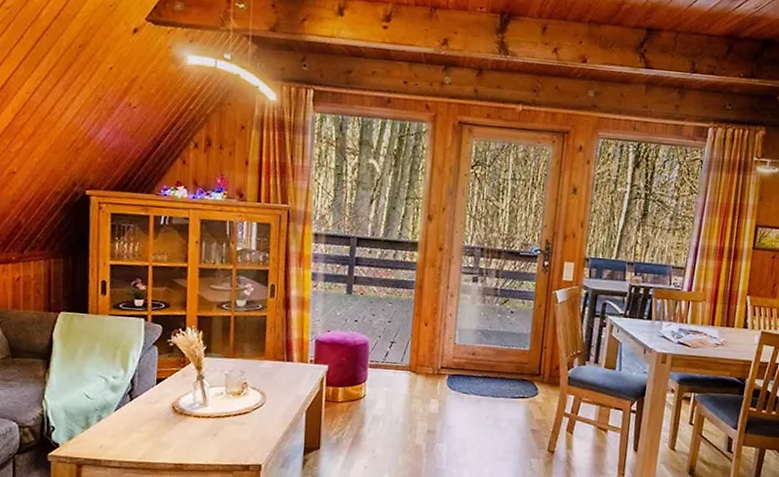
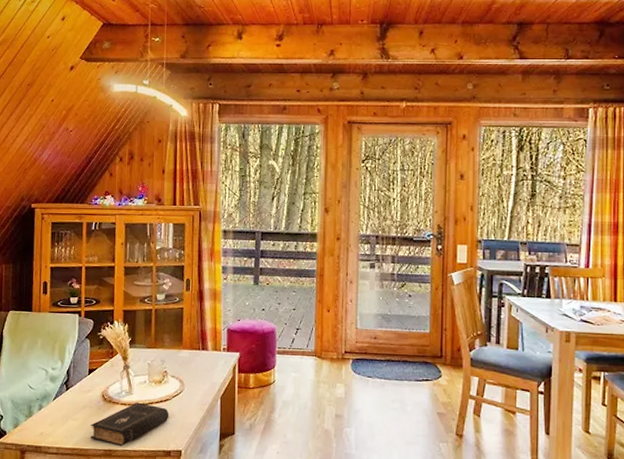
book: none [158,414,249,461] -> present [90,402,169,447]

